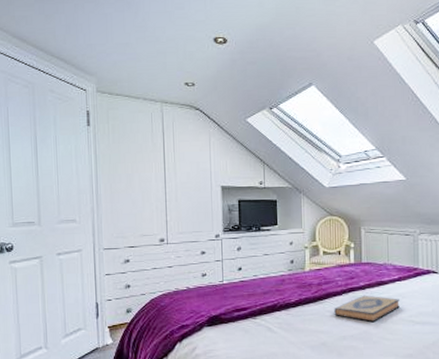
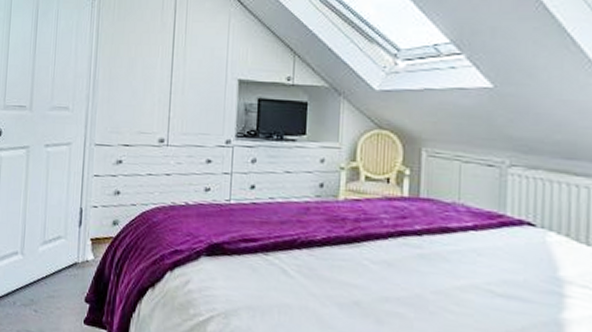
hardback book: present [334,295,400,323] -> none [375,243,473,285]

